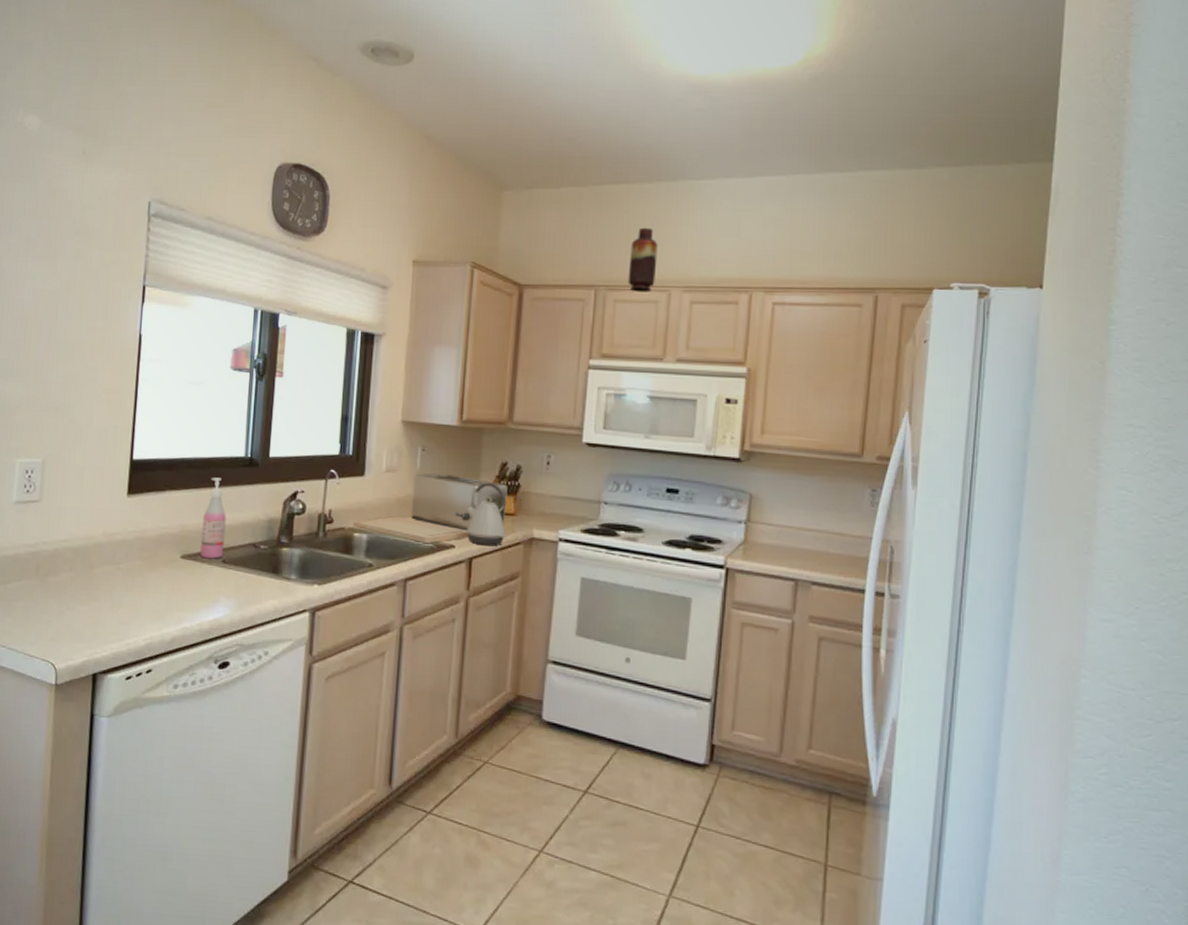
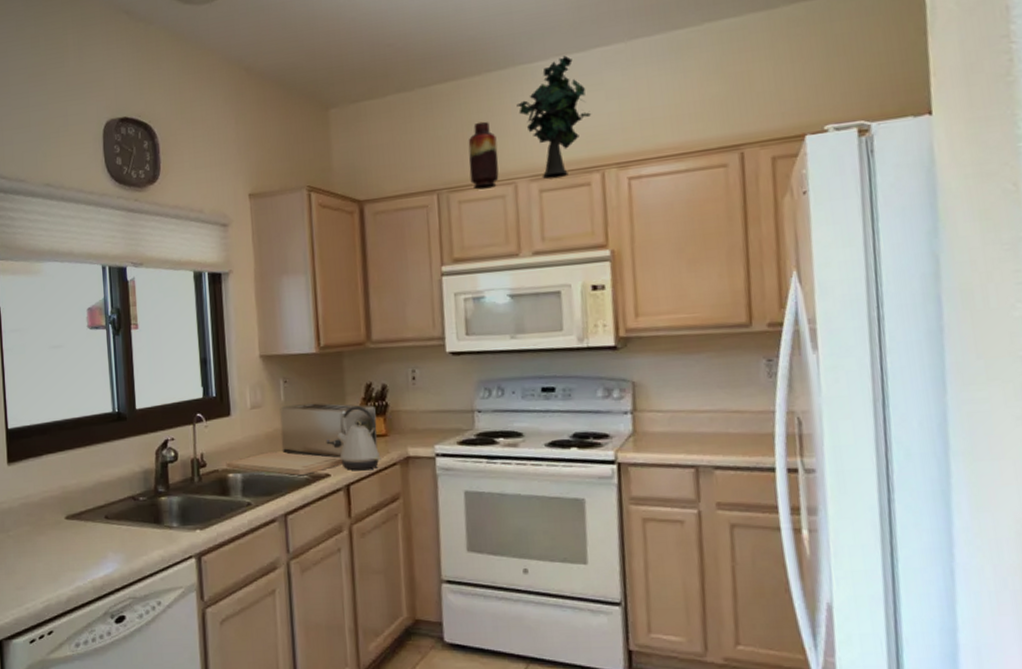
soap dispenser: present [200,477,227,559] -> none [81,436,105,517]
decorative plant: none [681,178,748,293] -> present [516,55,592,180]

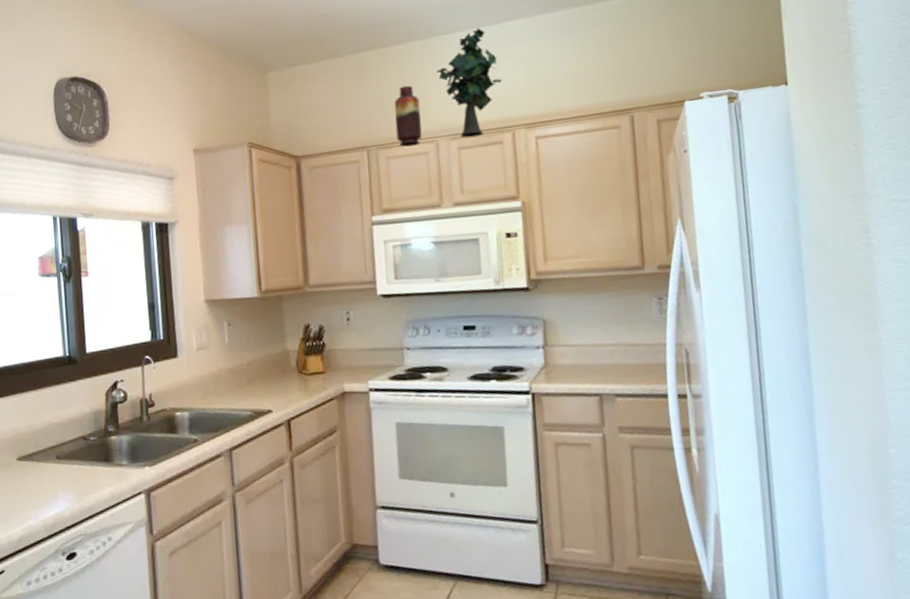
cutting board: present [226,451,343,476] -> none [173,390,284,413]
toaster: present [280,402,378,458] -> none [224,343,316,395]
kettle: present [336,405,381,471] -> none [277,345,319,407]

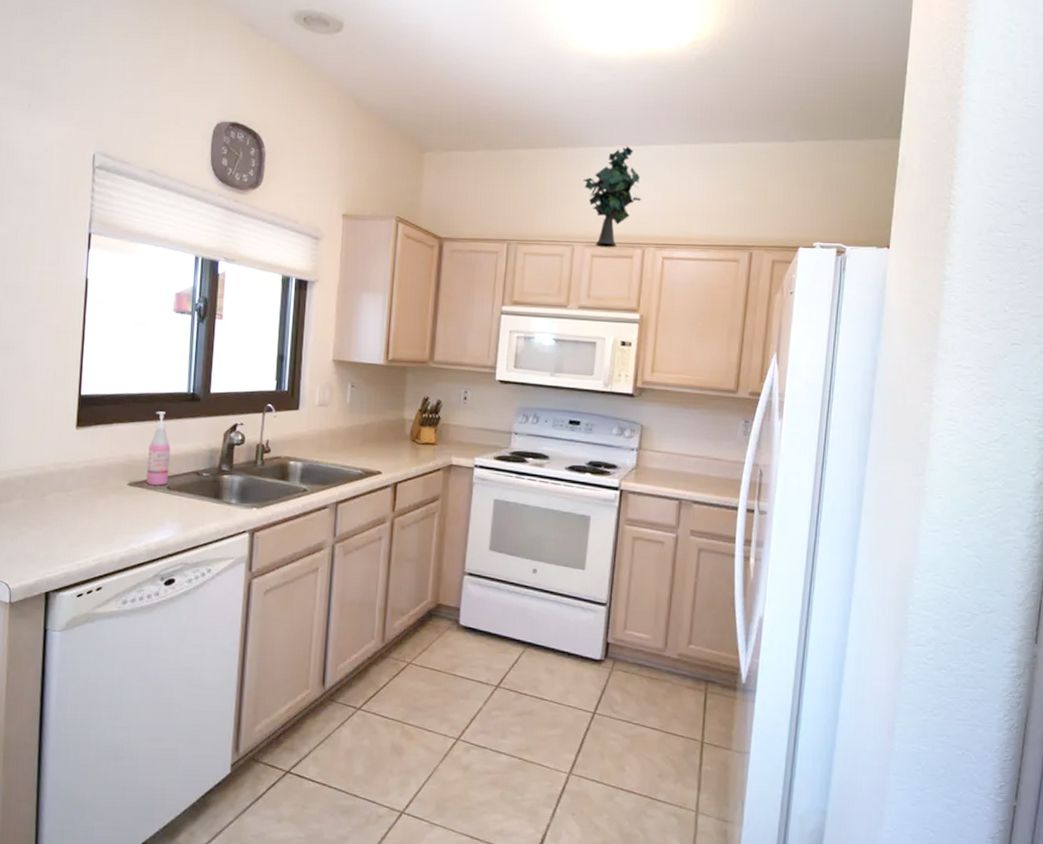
soap dispenser: none [32,379,57,458] -> present [146,411,171,486]
vase: present [394,85,422,147] -> none [536,188,563,247]

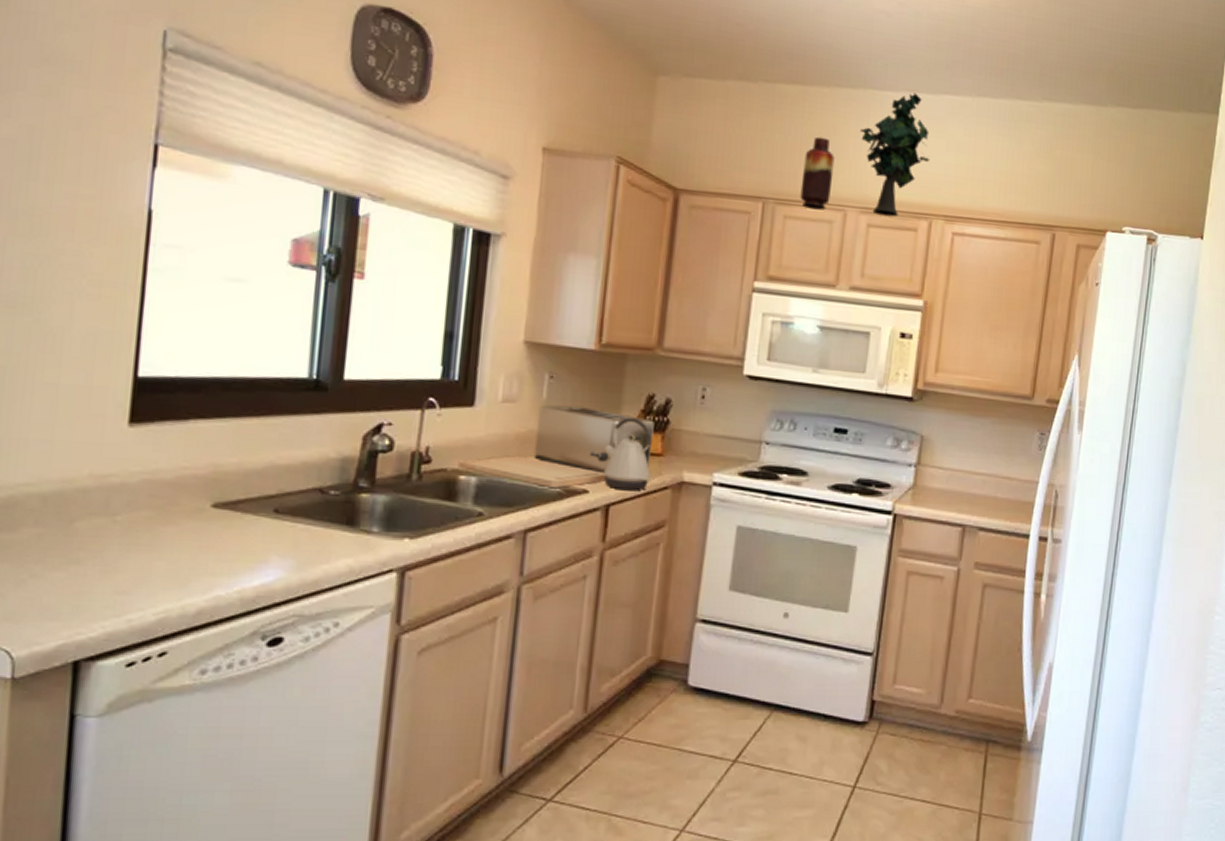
soap dispenser: present [146,411,171,486] -> none [241,403,281,508]
cutting board: none [288,446,394,471] -> present [457,455,606,489]
toaster: none [341,407,429,459] -> present [534,404,654,474]
kettle: none [391,415,428,472] -> present [603,417,653,491]
vase: none [536,188,563,247] -> present [800,136,835,211]

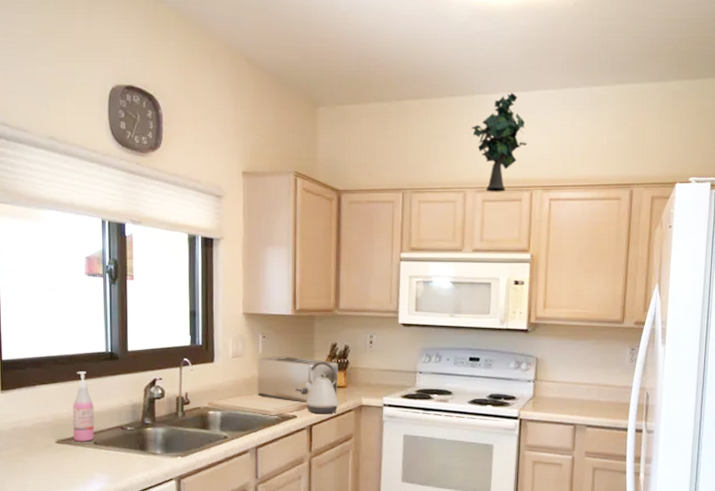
soap dispenser: none [241,403,281,508] -> present [73,371,95,442]
vase: present [800,136,835,211] -> none [430,137,453,193]

